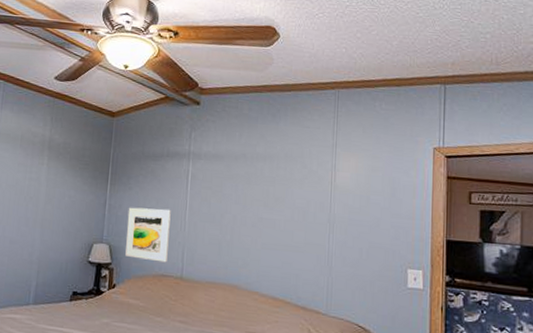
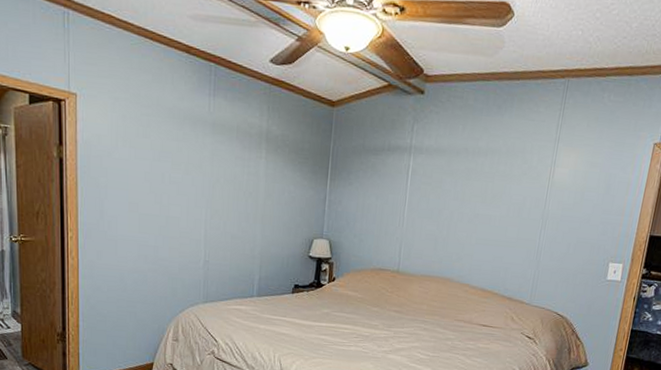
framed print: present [125,207,171,263] -> none [345,203,390,257]

